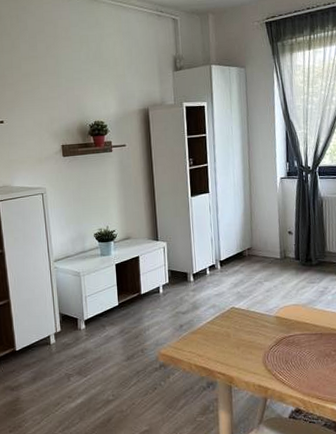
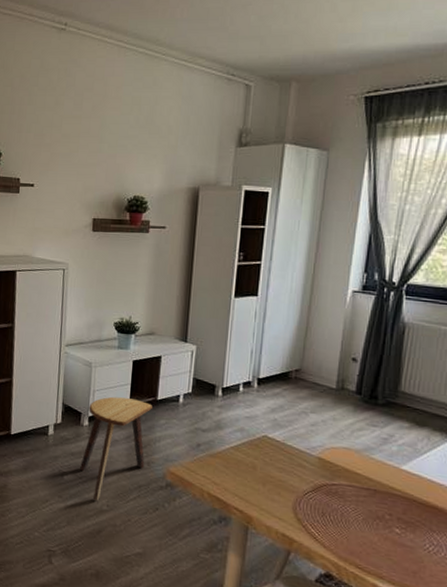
stool: none [83,297,140,393] -> present [80,396,152,501]

